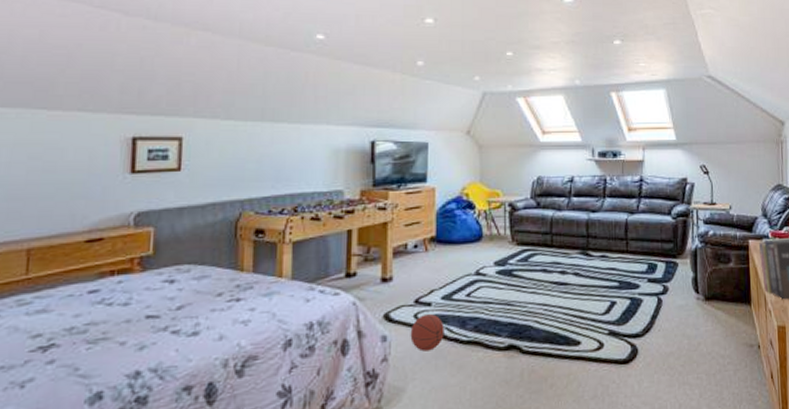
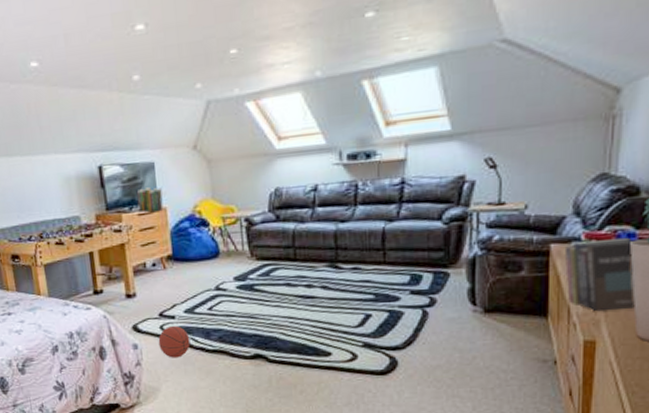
books: none [406,166,432,192] -> present [136,187,164,213]

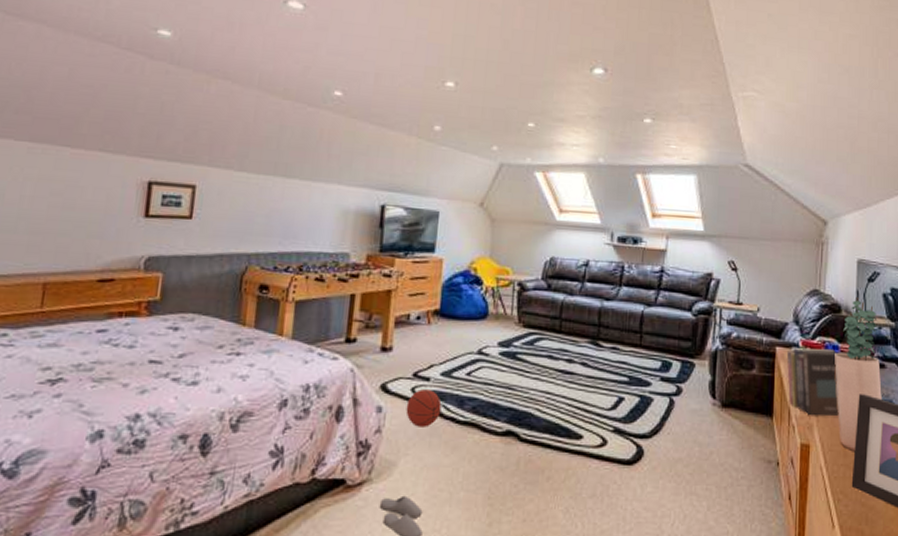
books: present [136,187,164,213] -> none [413,235,442,263]

